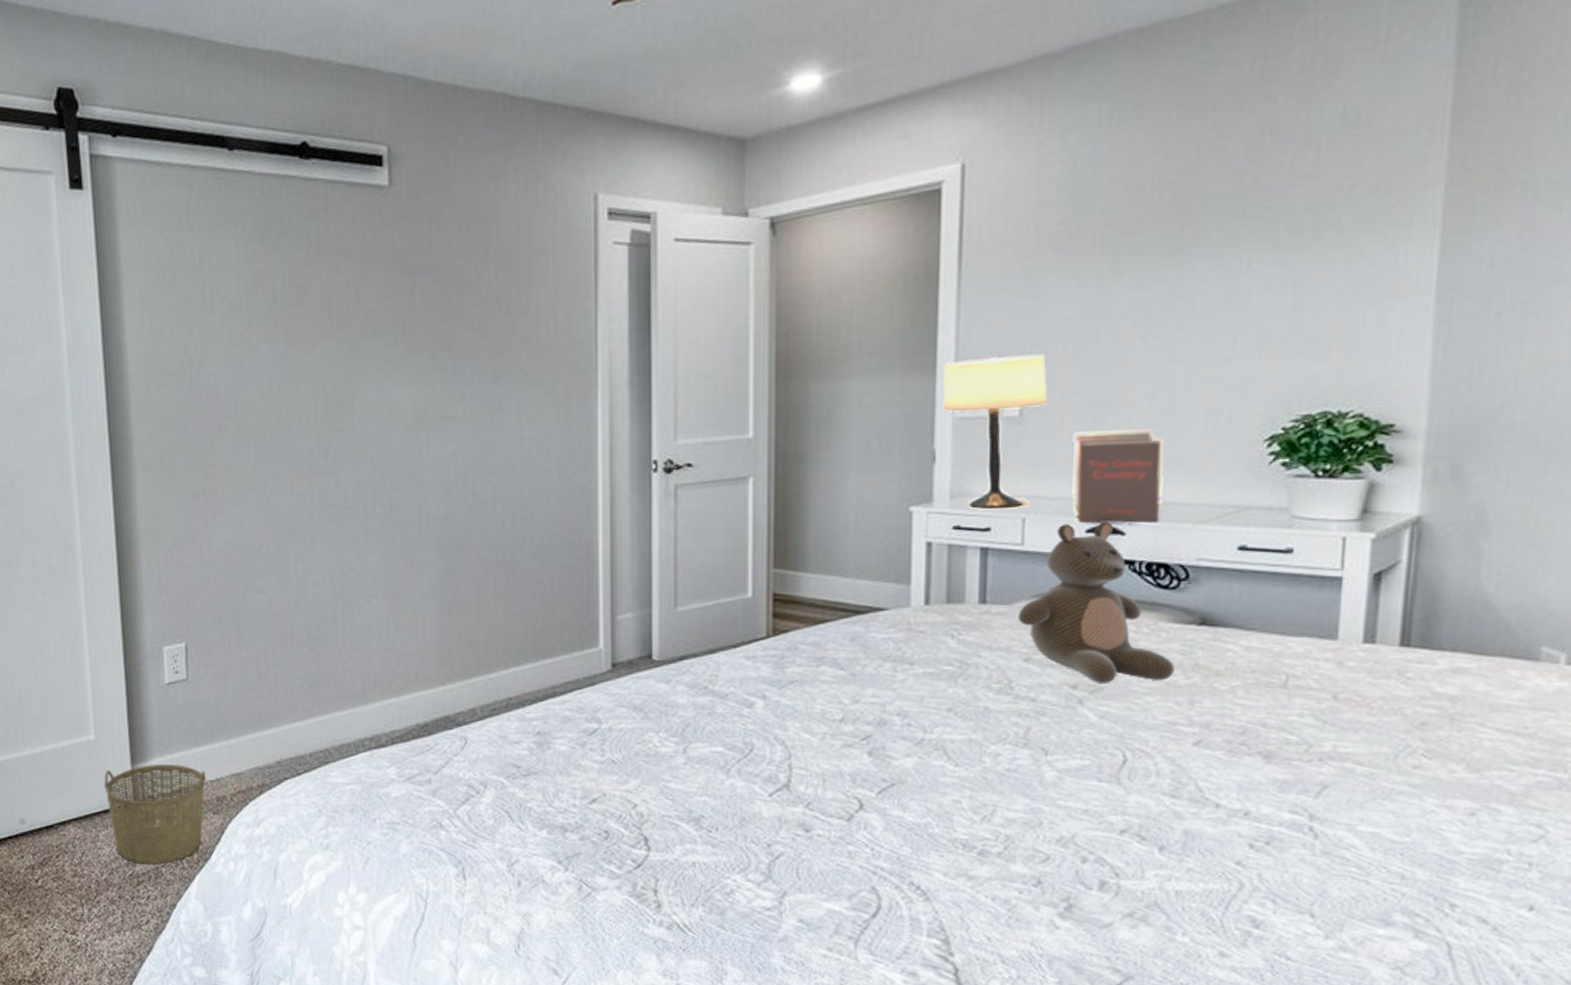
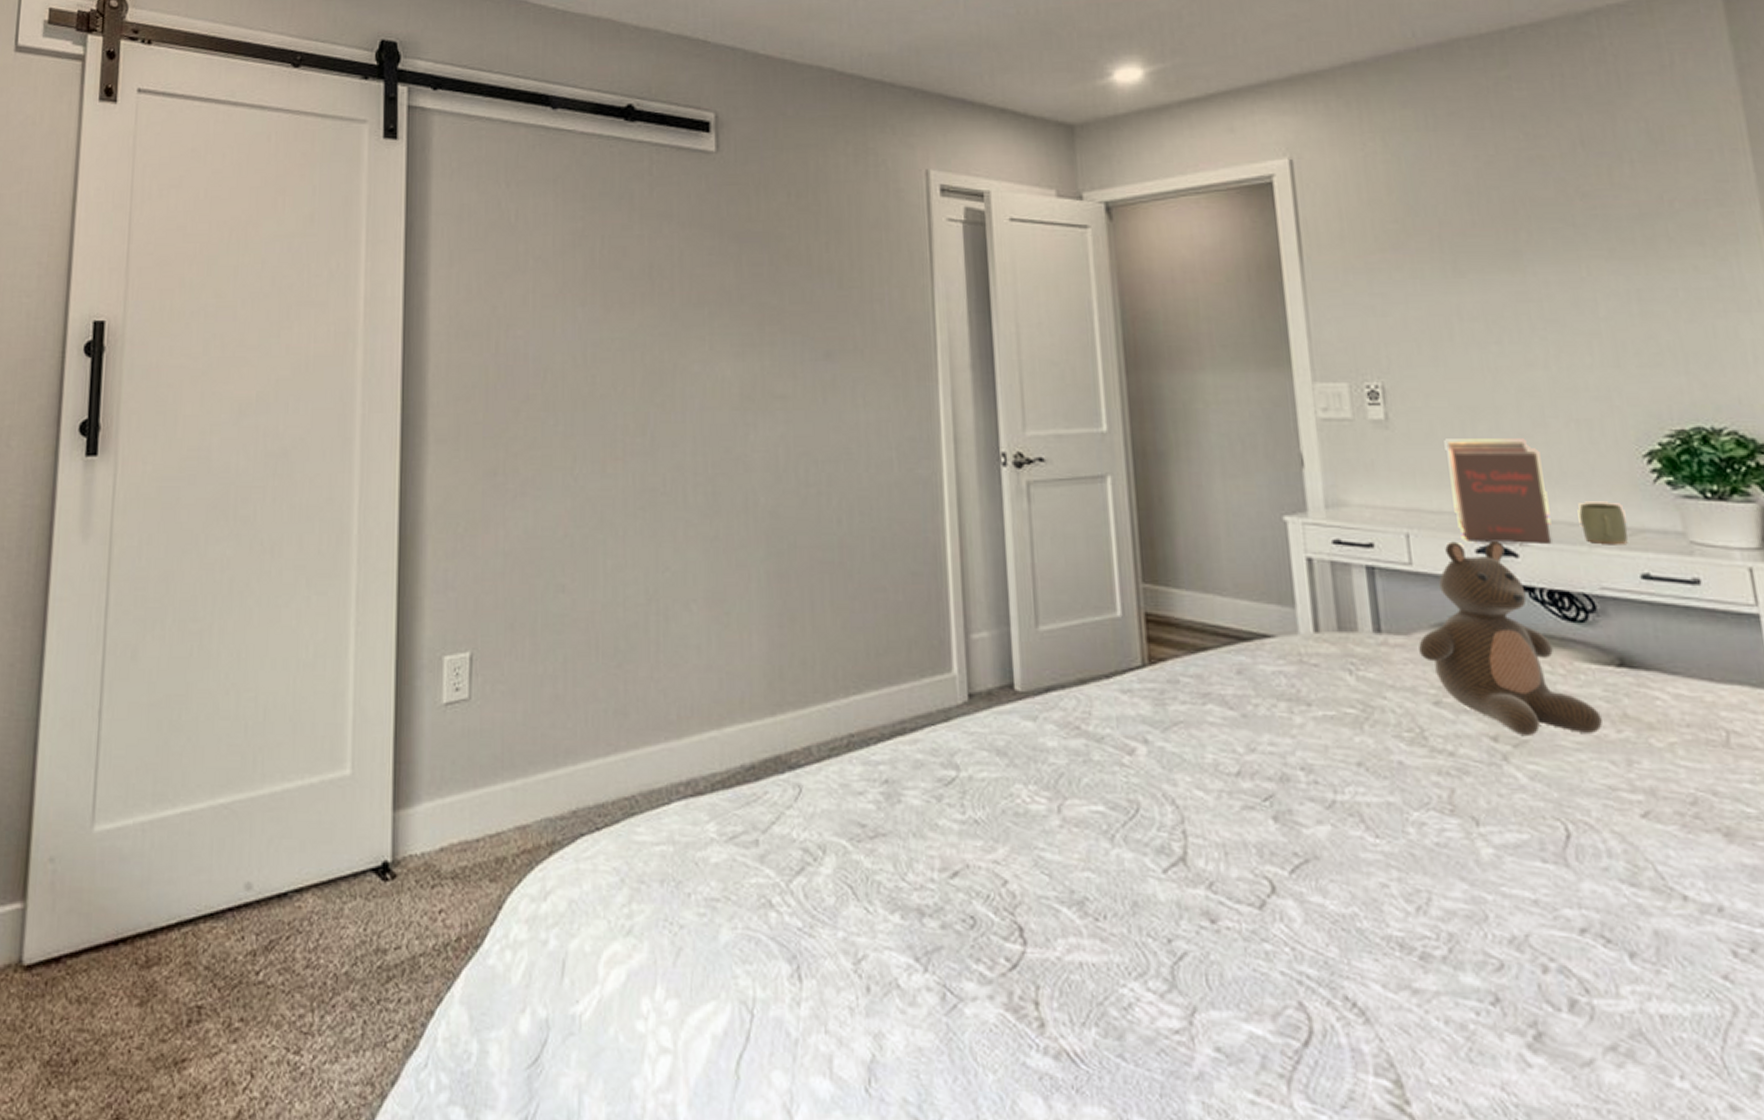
basket: present [104,764,206,864] -> none [357,810,483,952]
table lamp: present [943,355,1047,510] -> none [1299,354,1411,523]
mug: none [1190,484,1235,521] -> present [1579,503,1628,544]

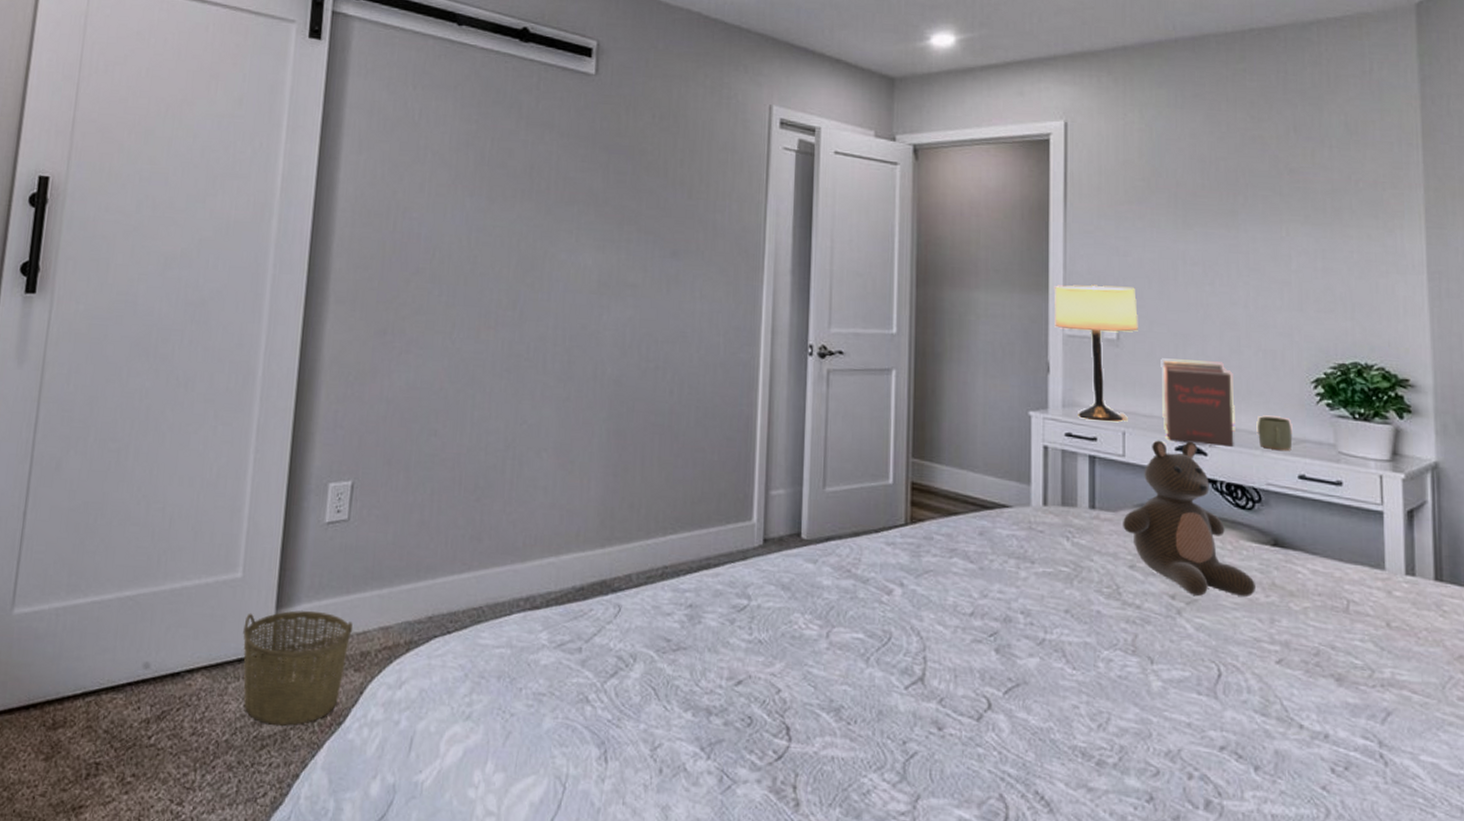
basket: none [357,810,483,952] -> present [243,610,353,726]
table lamp: none [1299,354,1411,523] -> present [1055,284,1138,422]

